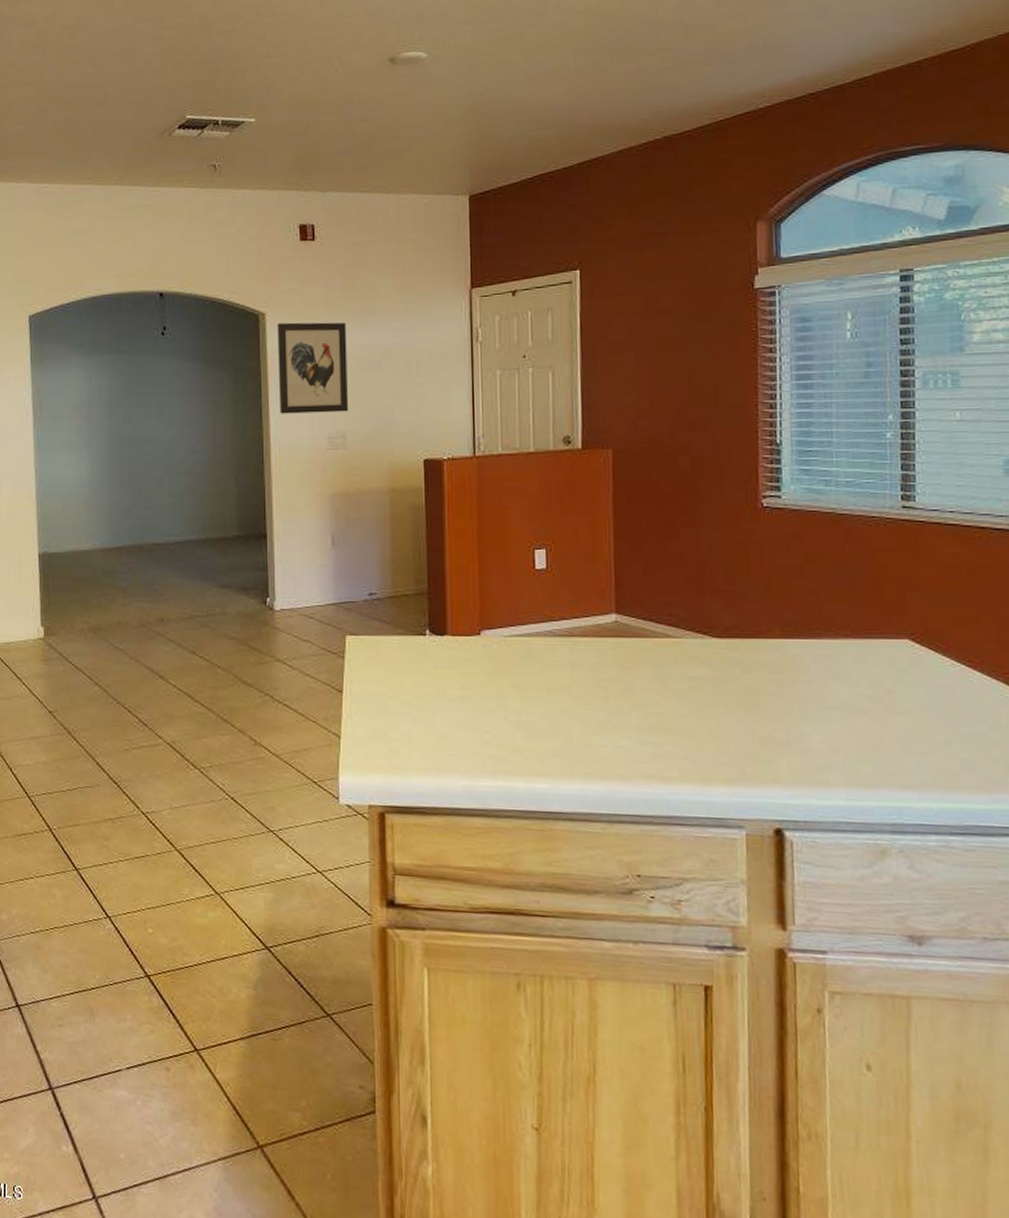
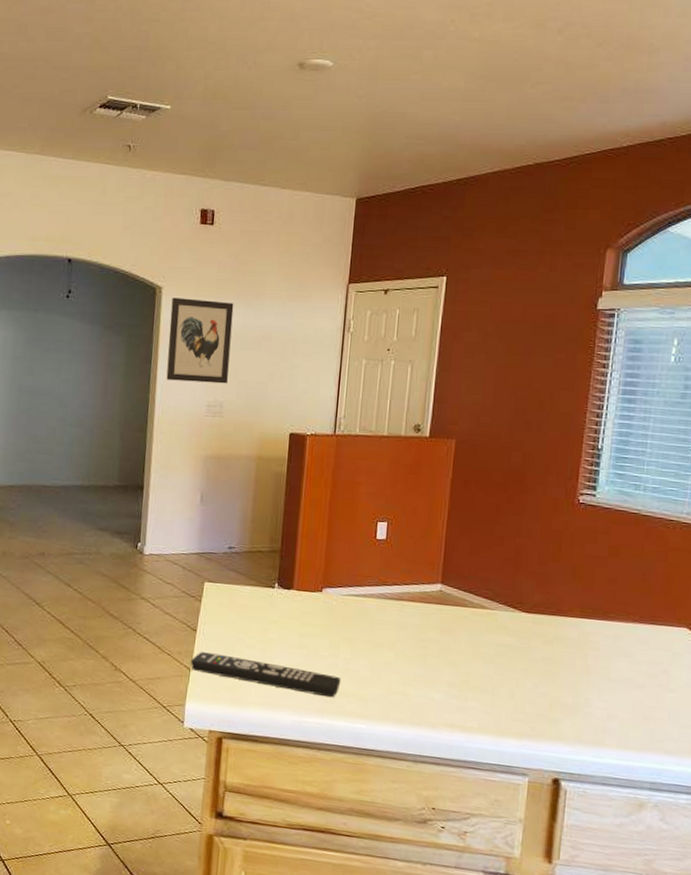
remote control: none [339,715,514,756] -> present [190,652,341,698]

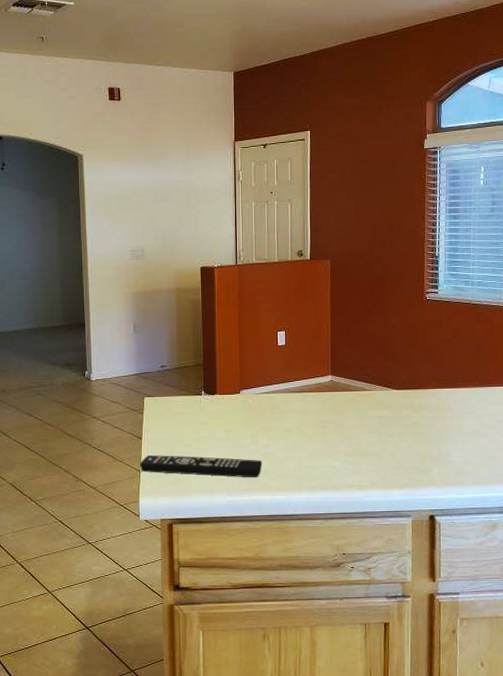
wall art: present [166,297,234,384] -> none [92,163,146,233]

